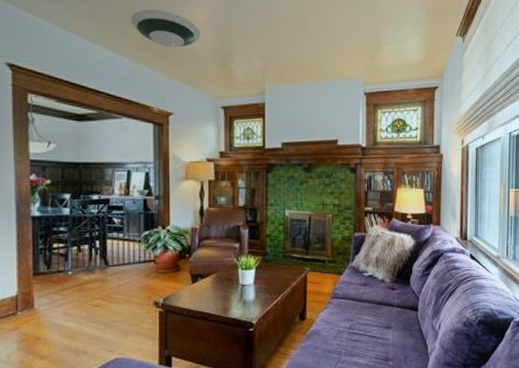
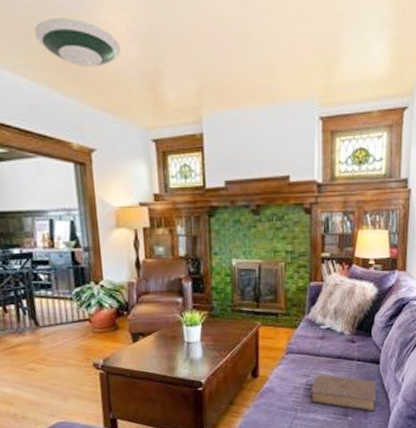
book: none [353,319,415,357] -> present [310,374,376,412]

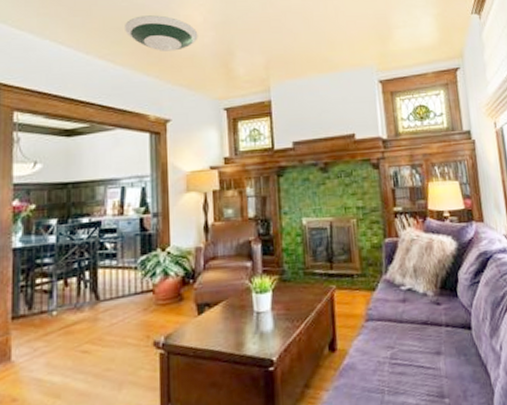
book: present [310,374,376,412] -> none [396,344,476,391]

